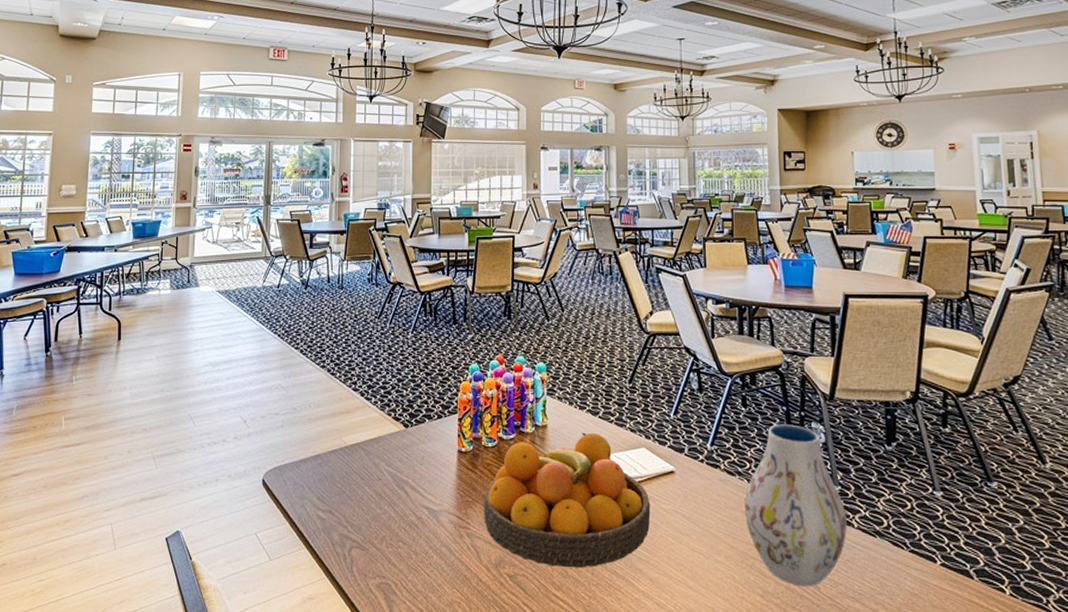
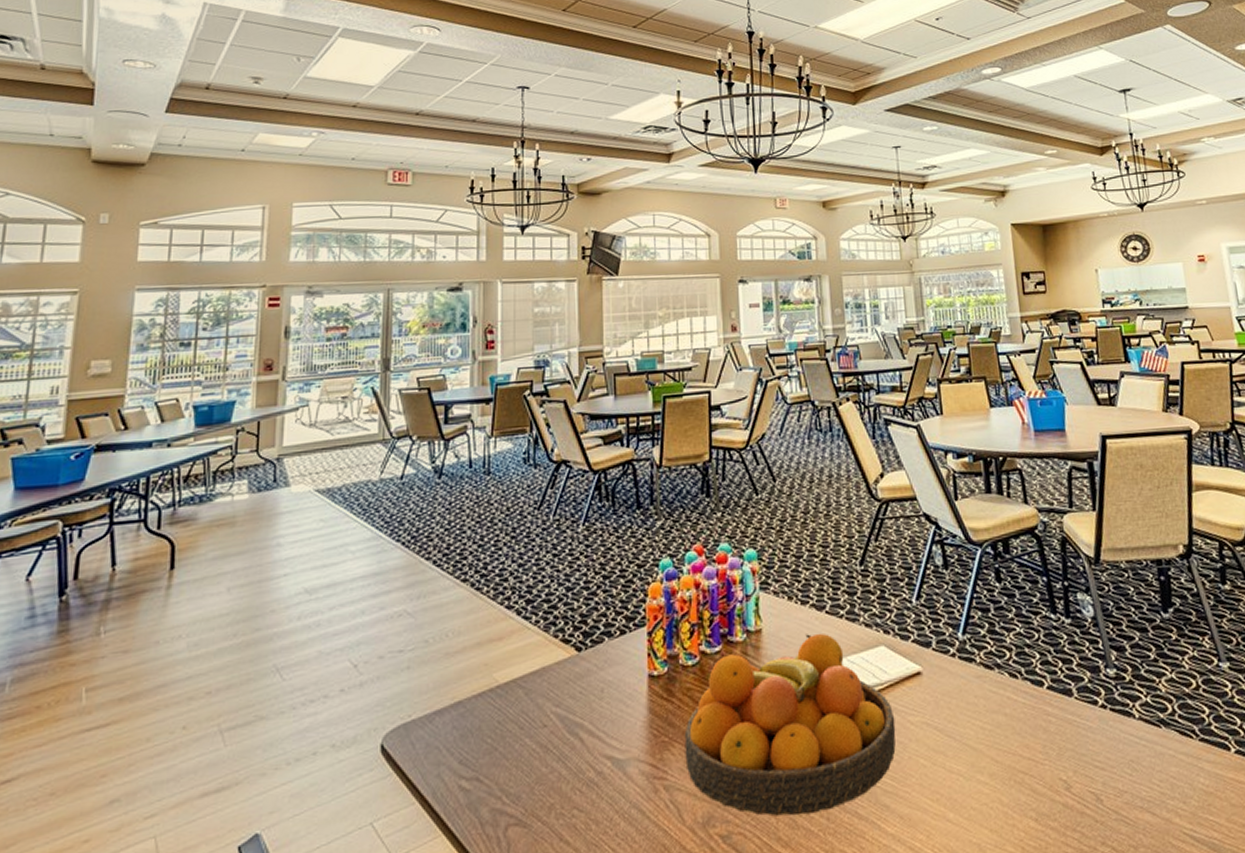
vase: present [744,424,847,587] -> none [1006,598,1128,802]

